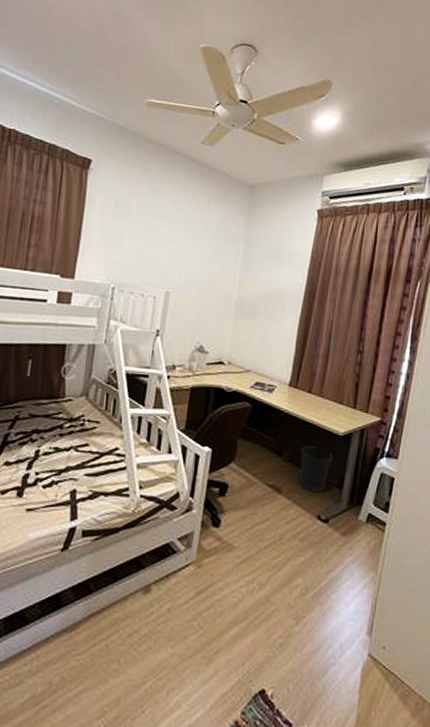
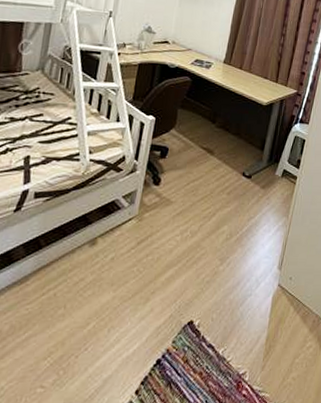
wastebasket: present [300,446,334,493] -> none [229,114,258,154]

